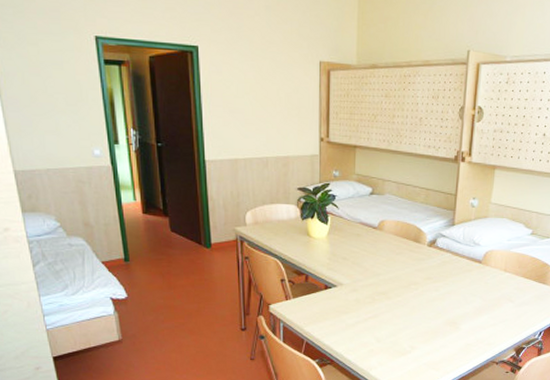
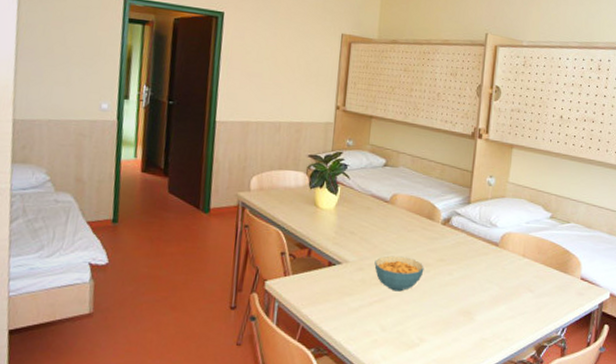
cereal bowl: none [367,277,413,308] -> present [374,255,424,292]

